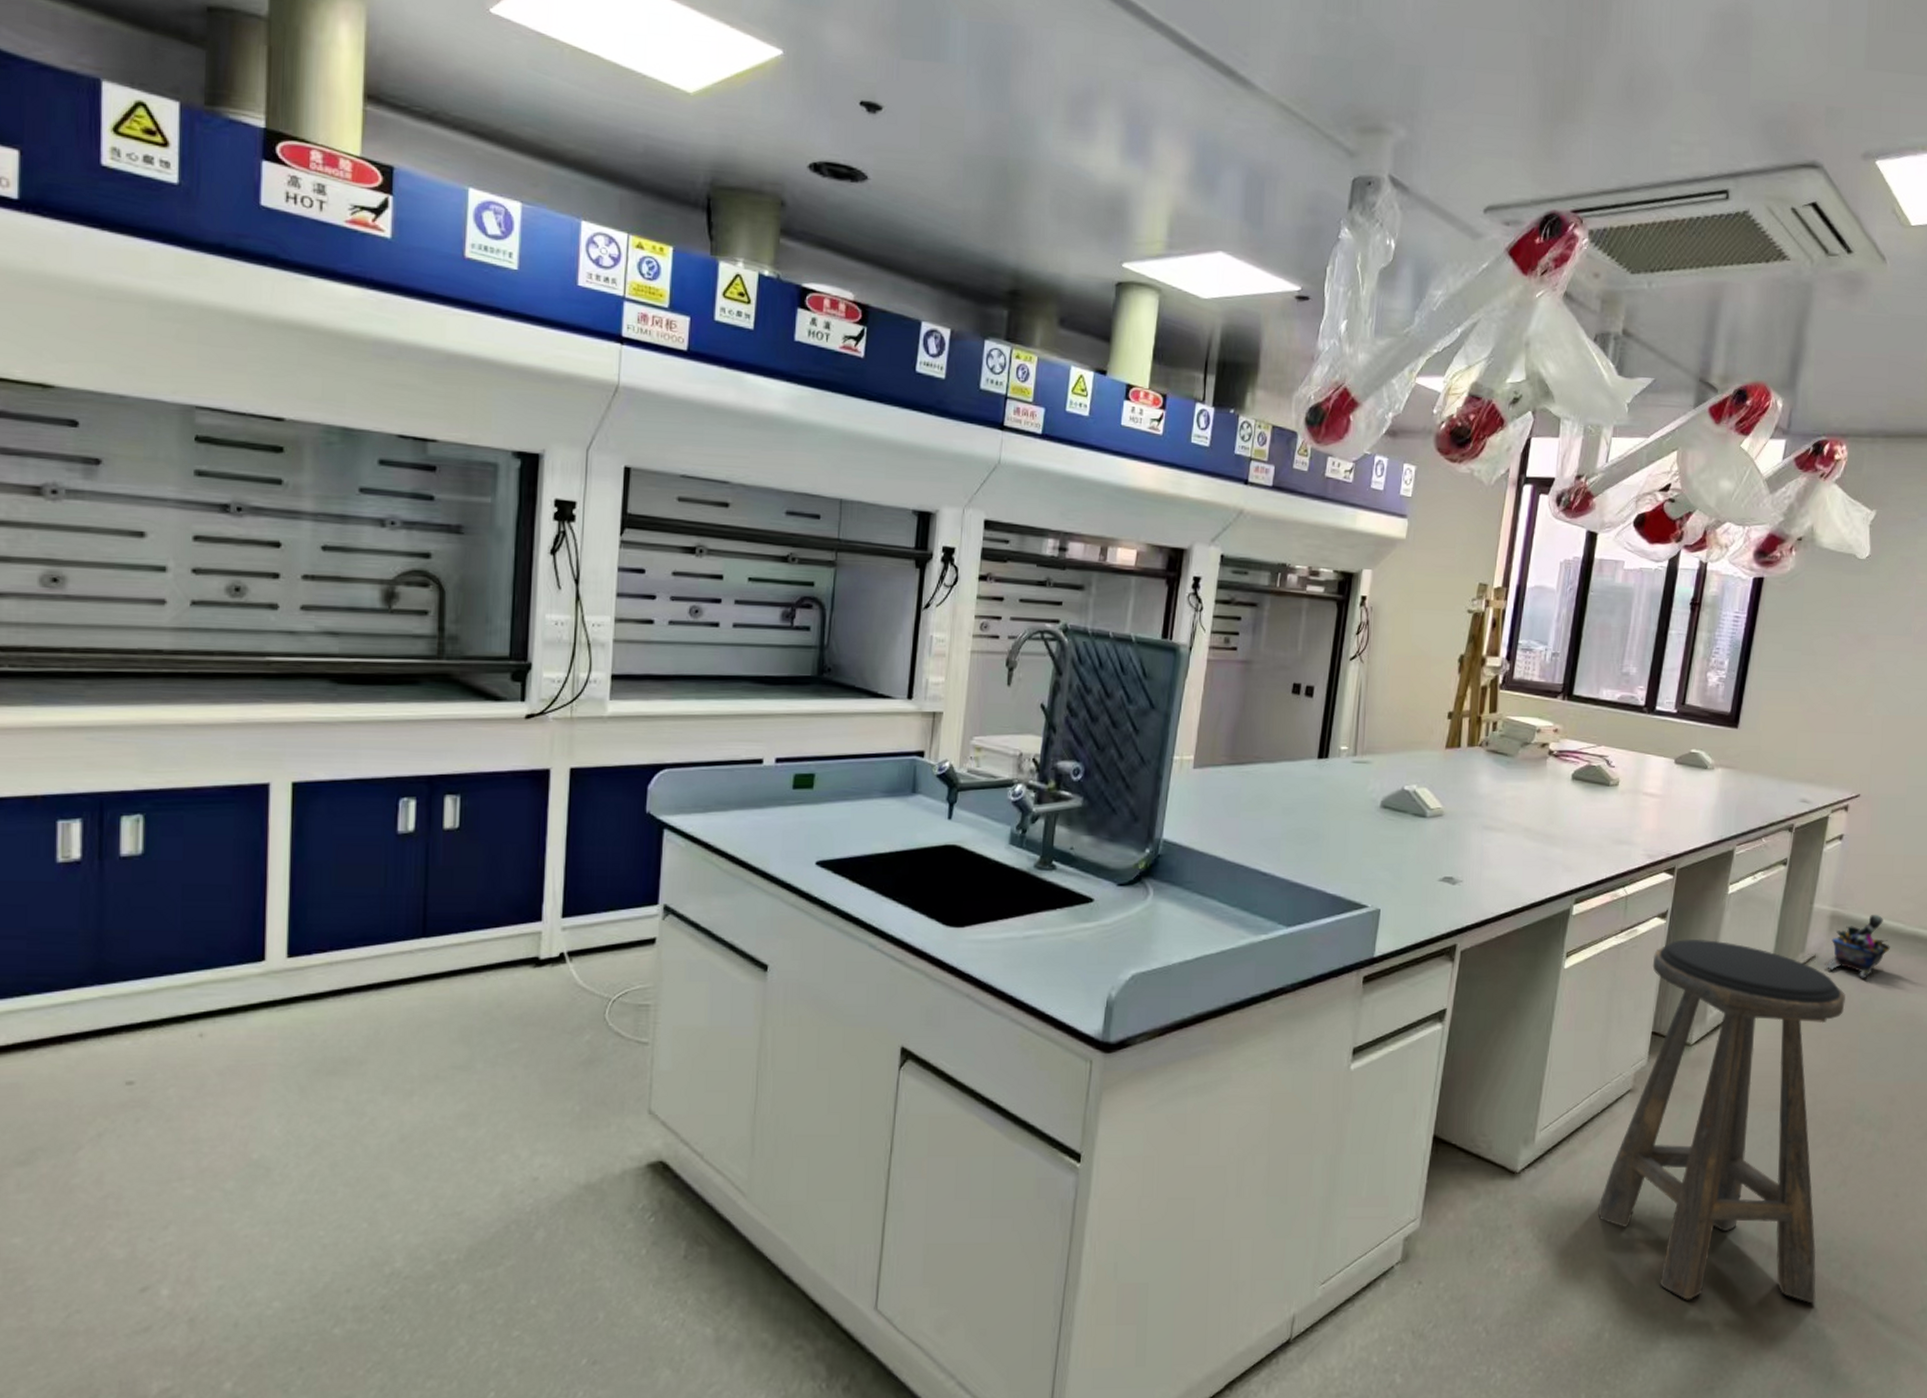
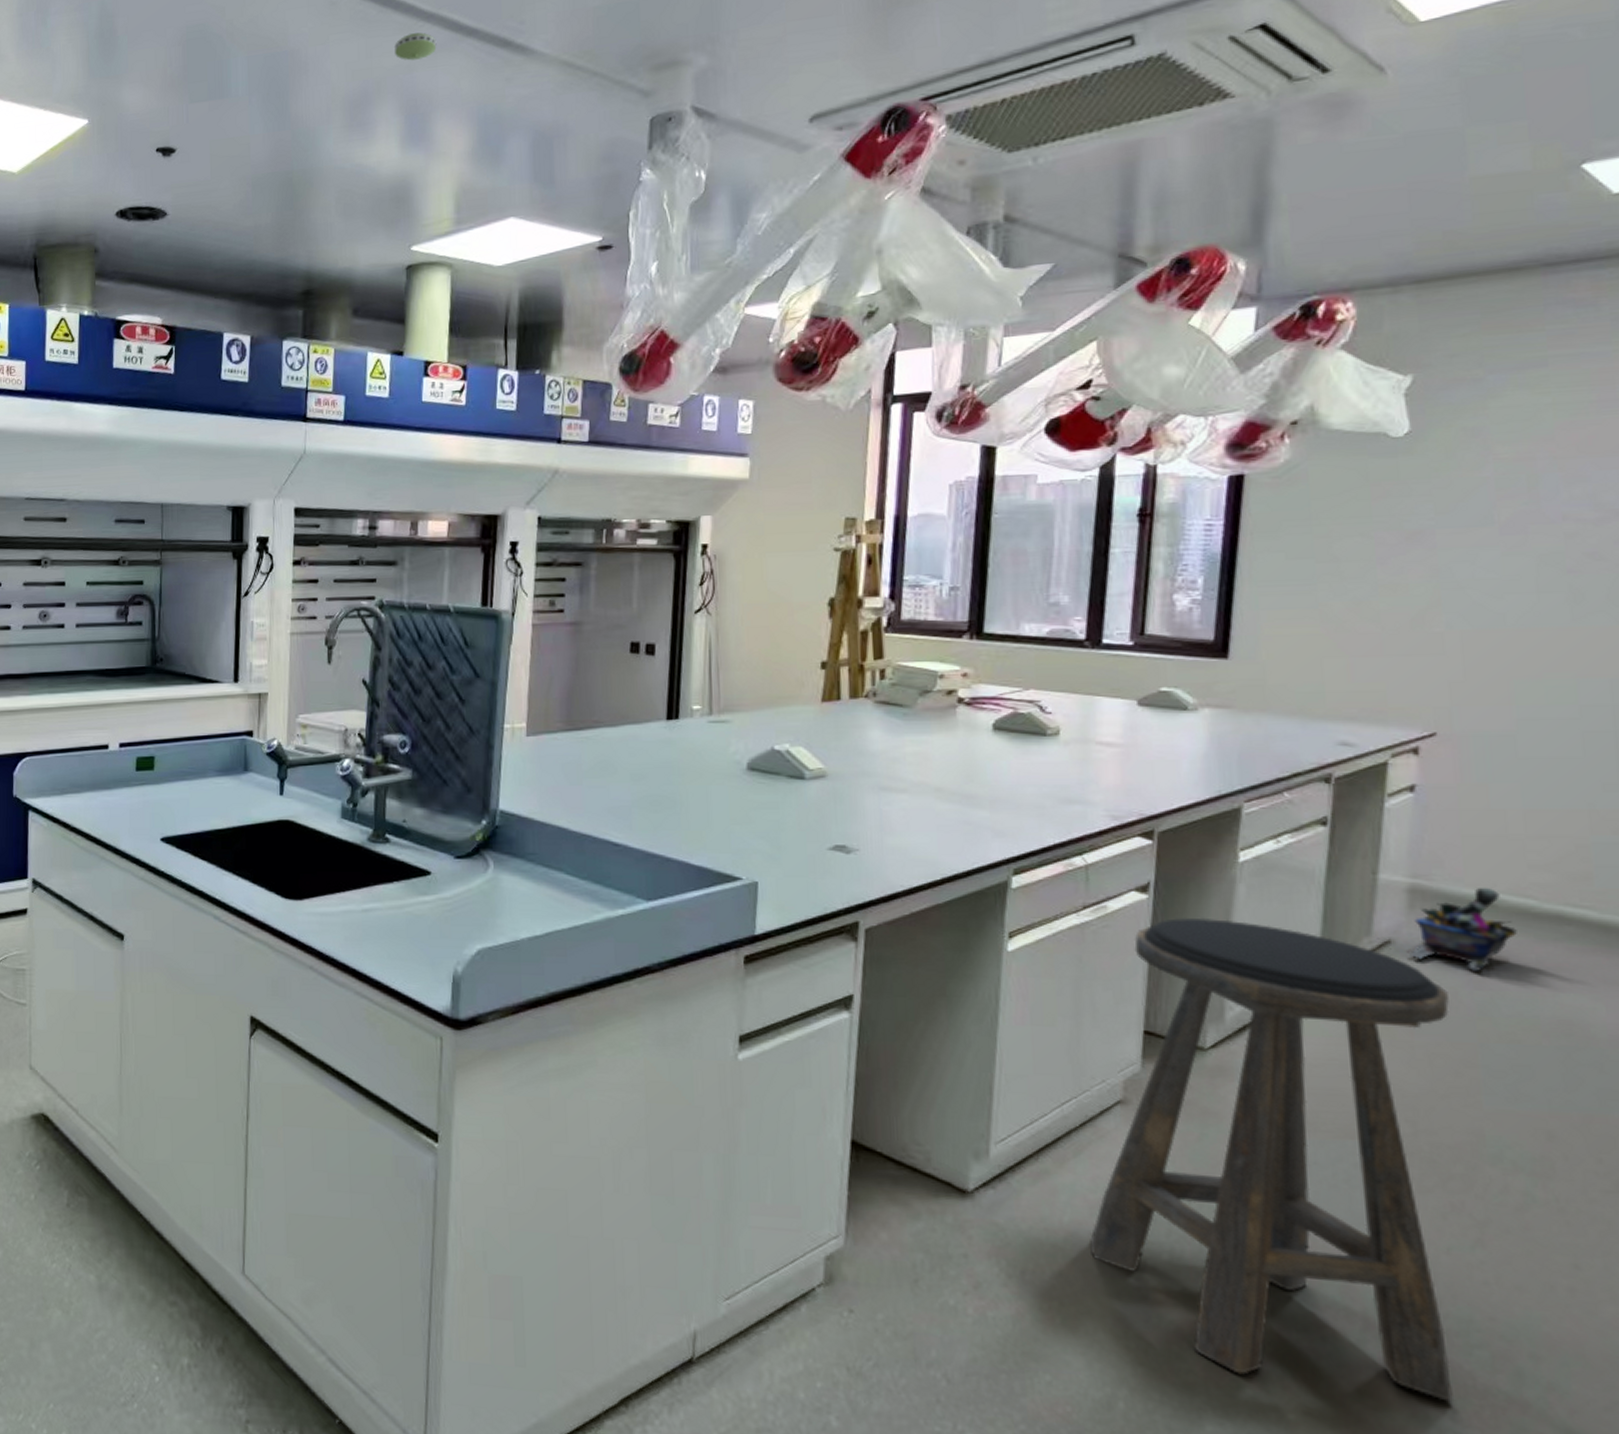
smoke detector: none [1121,39,1164,69] -> present [393,32,437,61]

